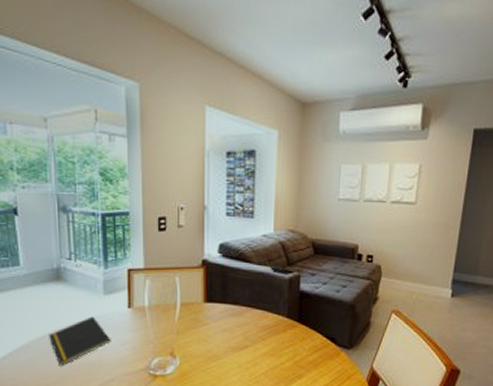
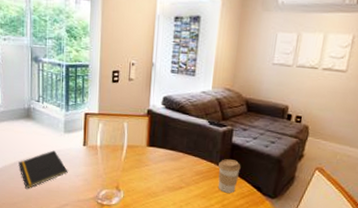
coffee cup: none [287,309,312,348] -> present [218,159,241,193]

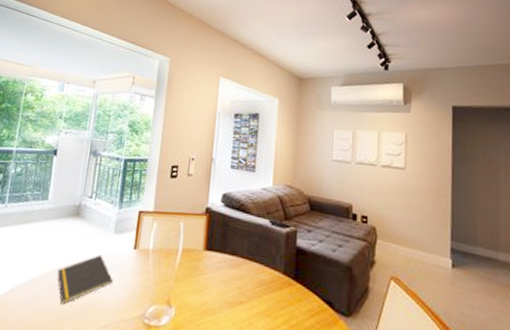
coffee cup: present [218,159,241,193] -> none [283,266,308,310]

